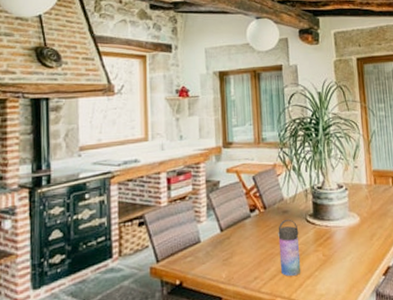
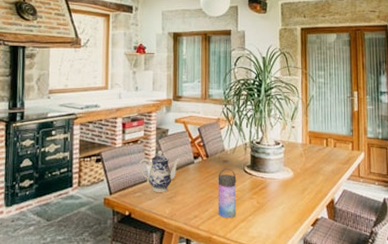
teapot: none [188,206,236,255] -> present [138,150,181,192]

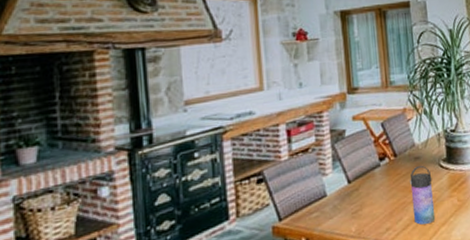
teapot: present [138,150,181,192] -> none [312,157,364,209]

